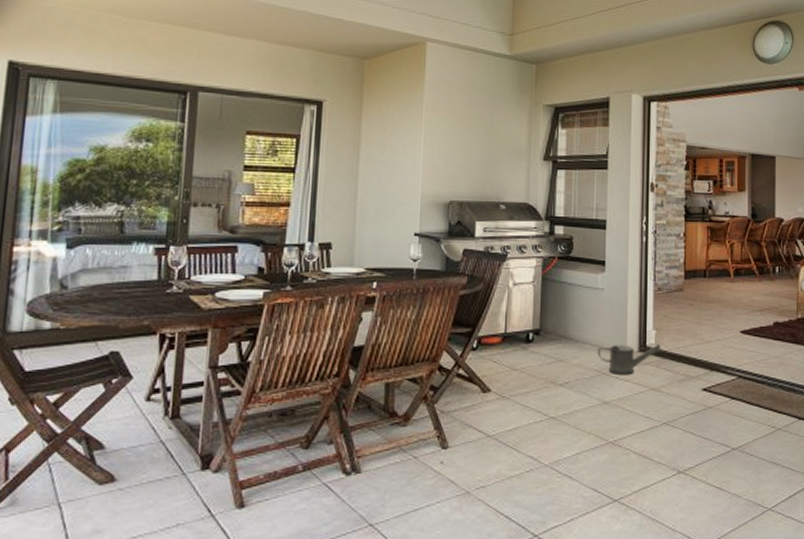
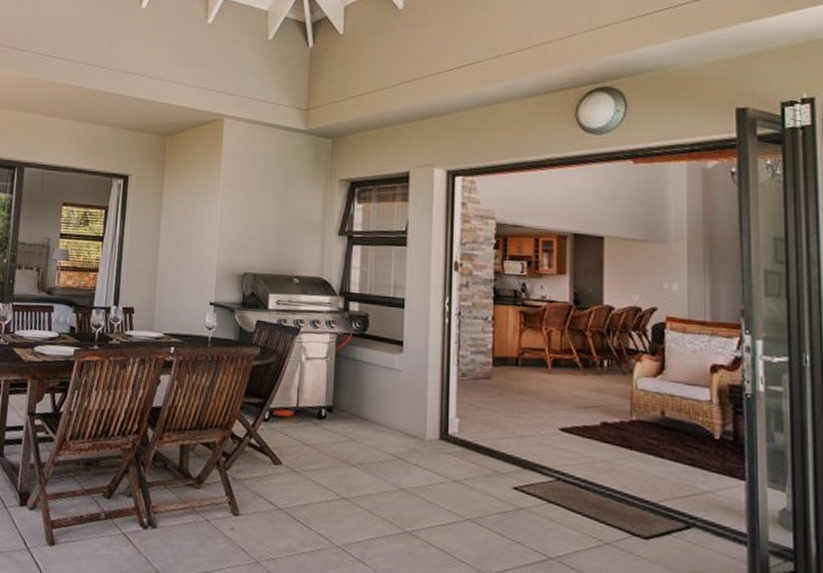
watering can: present [597,343,661,376] -> none [394,430,466,464]

